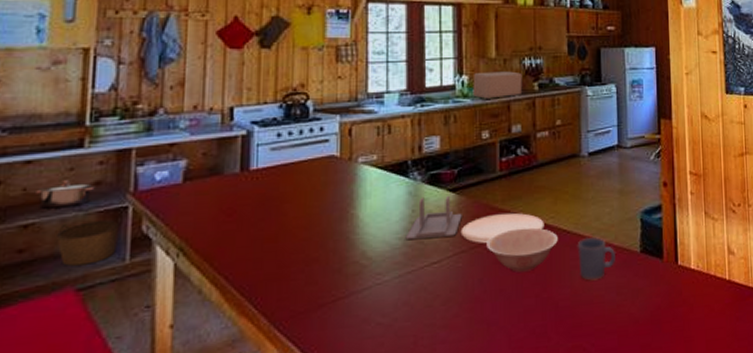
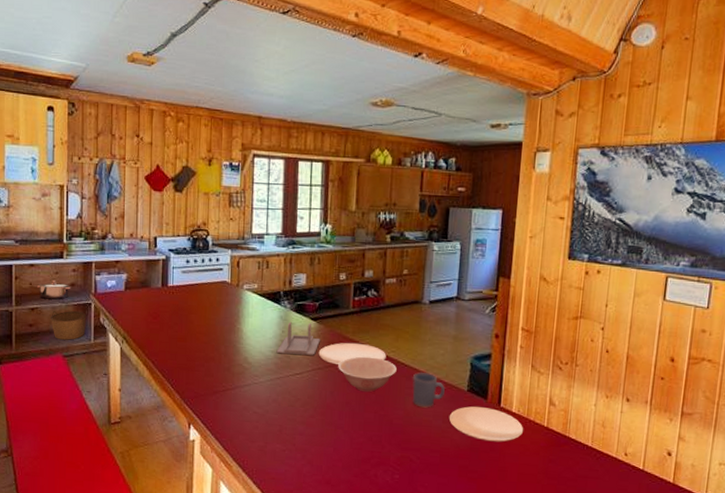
microwave: present [473,71,523,100] -> none [334,222,377,247]
plate: none [623,268,706,309] -> present [449,406,524,443]

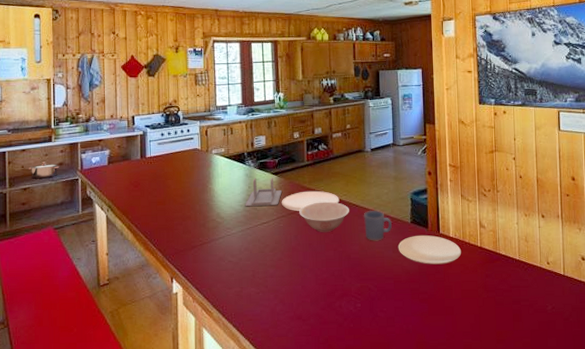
basket: present [51,311,86,340] -> none [42,187,74,214]

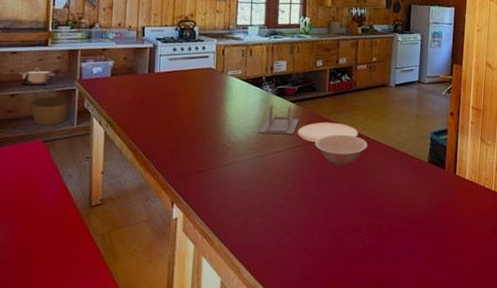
basket: none [42,187,74,214] -> present [32,97,69,125]
mug: present [363,210,393,241] -> none [380,146,410,179]
plate: present [398,235,462,265] -> none [412,176,476,206]

